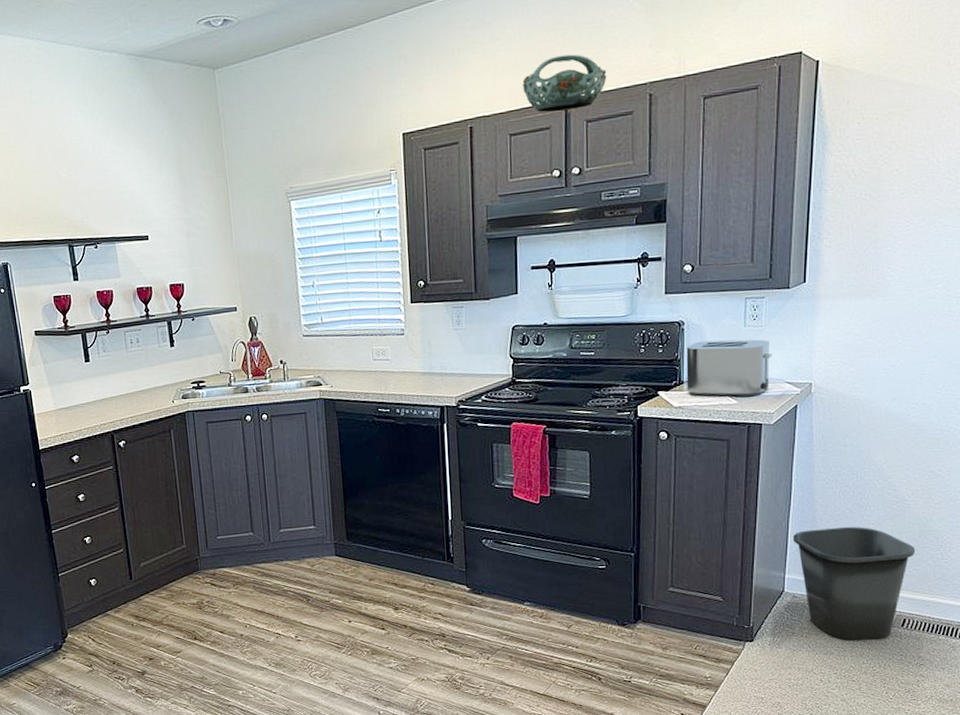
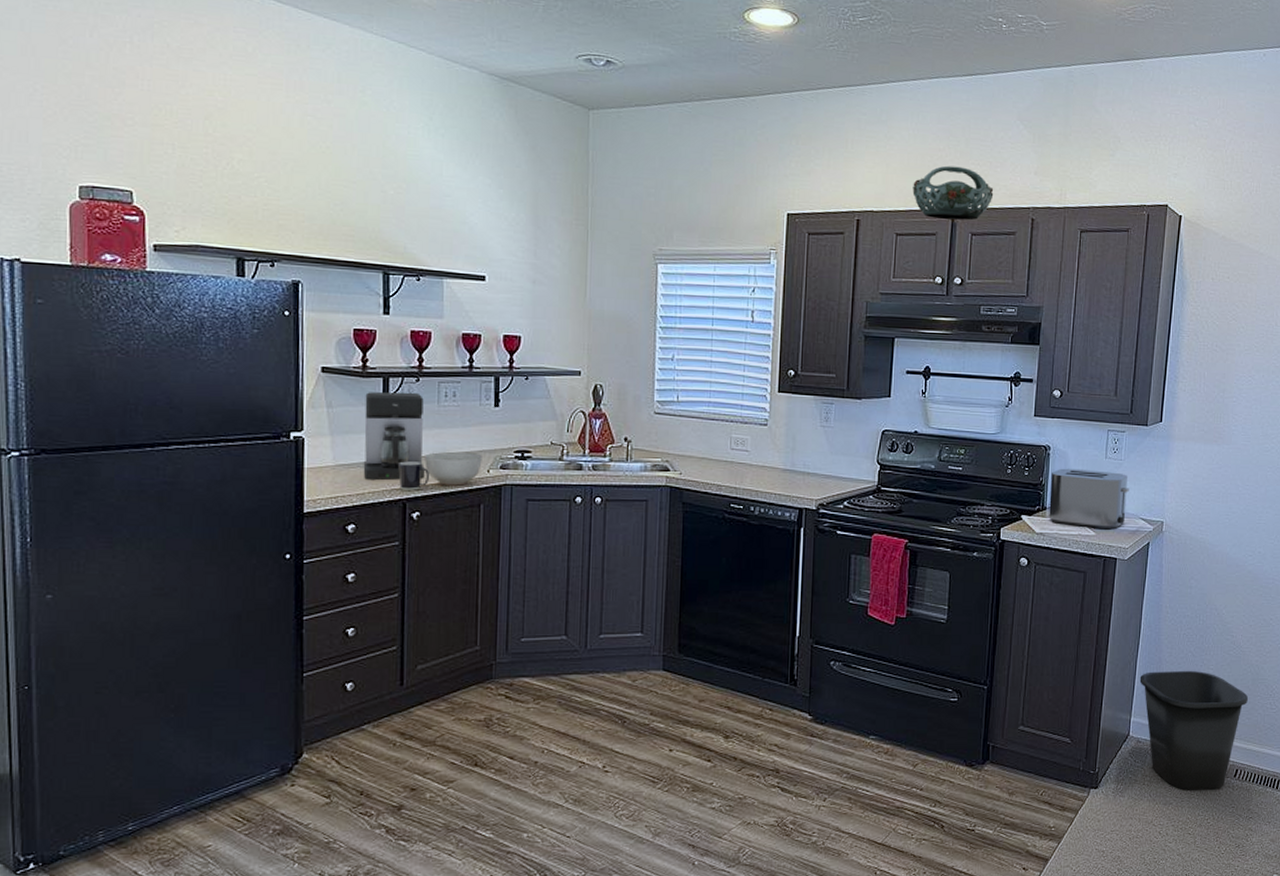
coffee maker: none [70,343,125,419] -> present [363,392,426,481]
mug: none [103,400,128,424] -> present [398,461,429,490]
bowl: none [122,387,167,417] -> present [425,451,482,486]

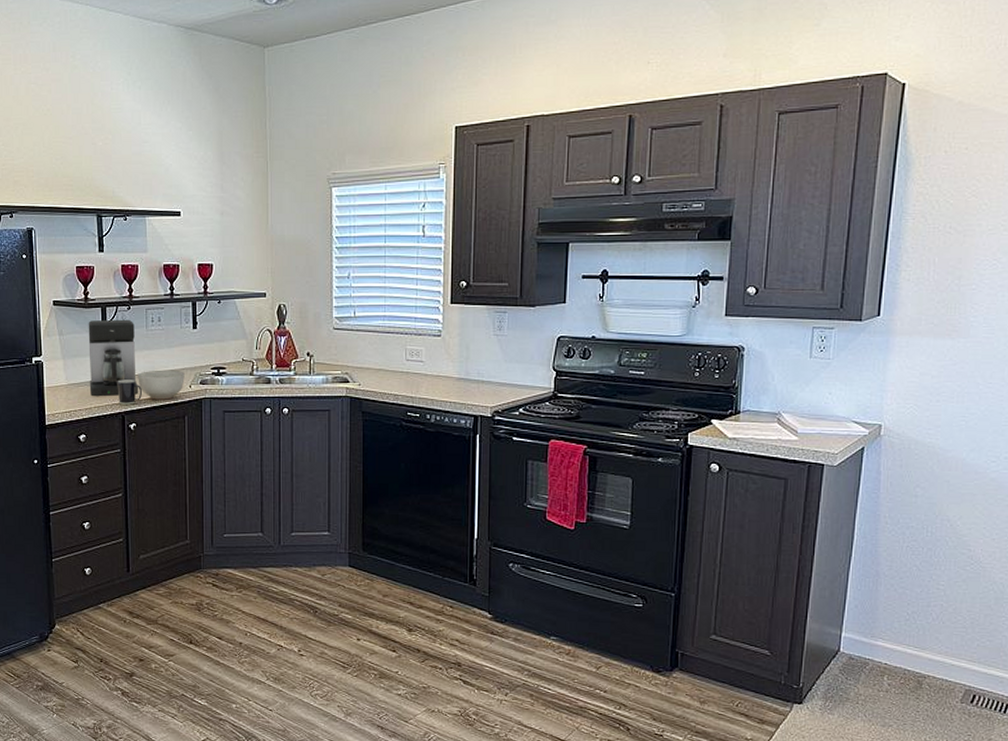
decorative basket: present [912,165,994,221] -> none [586,58,676,117]
toaster: present [1049,468,1129,530] -> none [743,369,839,434]
waste bin: present [1139,670,1249,790] -> none [852,585,990,714]

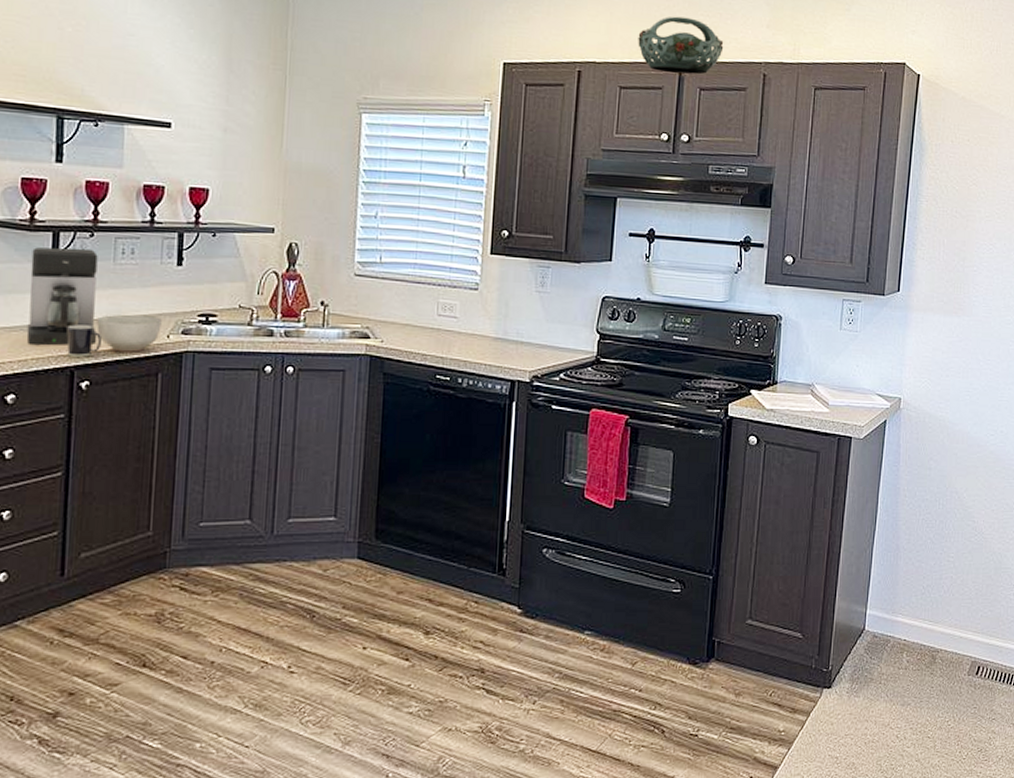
decorative basket: none [586,58,676,117] -> present [638,16,724,75]

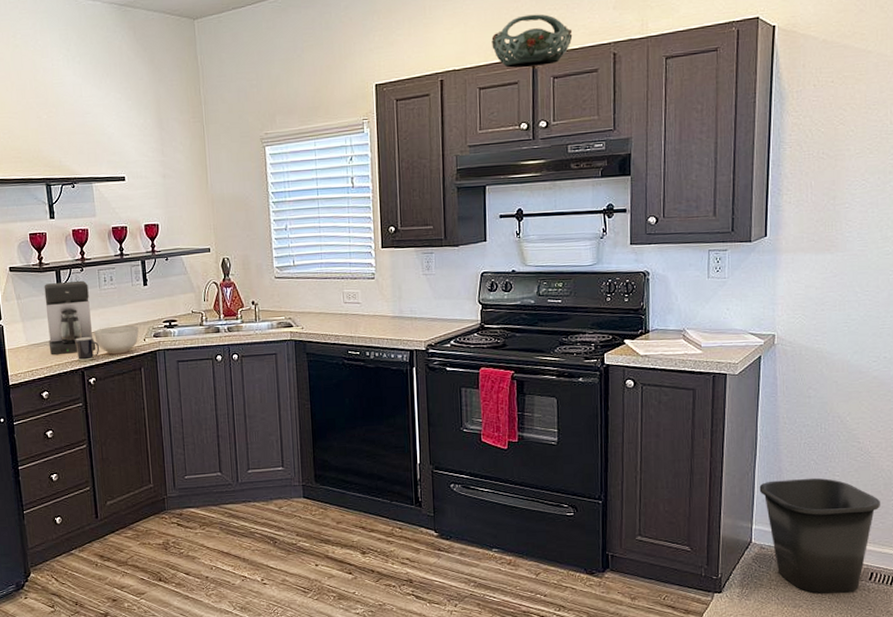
waste bin: none [876,558,991,690] -> present [759,478,881,594]

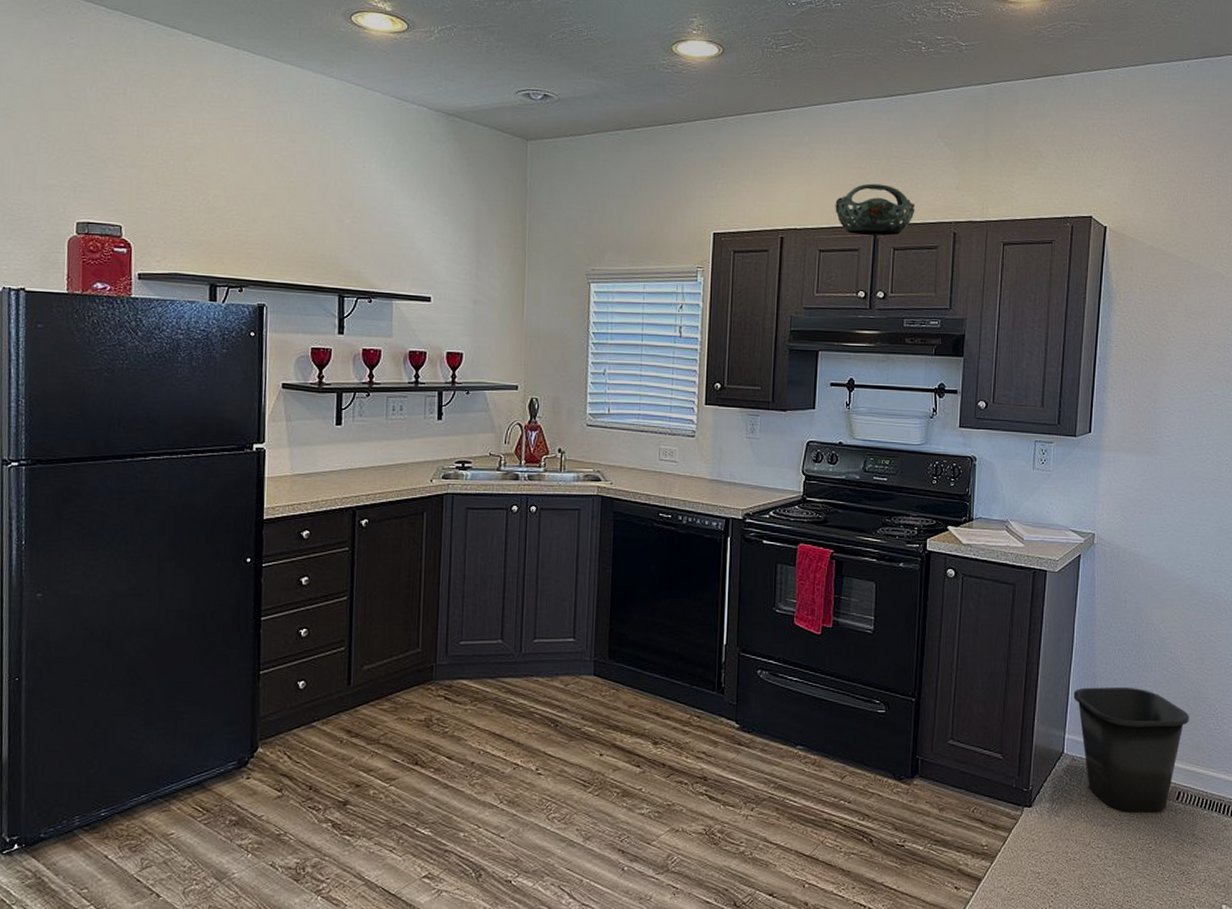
coffee maker: present [44,280,97,356] -> none [317,406,374,490]
mug: present [75,337,99,361] -> none [349,471,377,499]
bowl: present [94,325,139,355] -> none [373,462,426,495]

